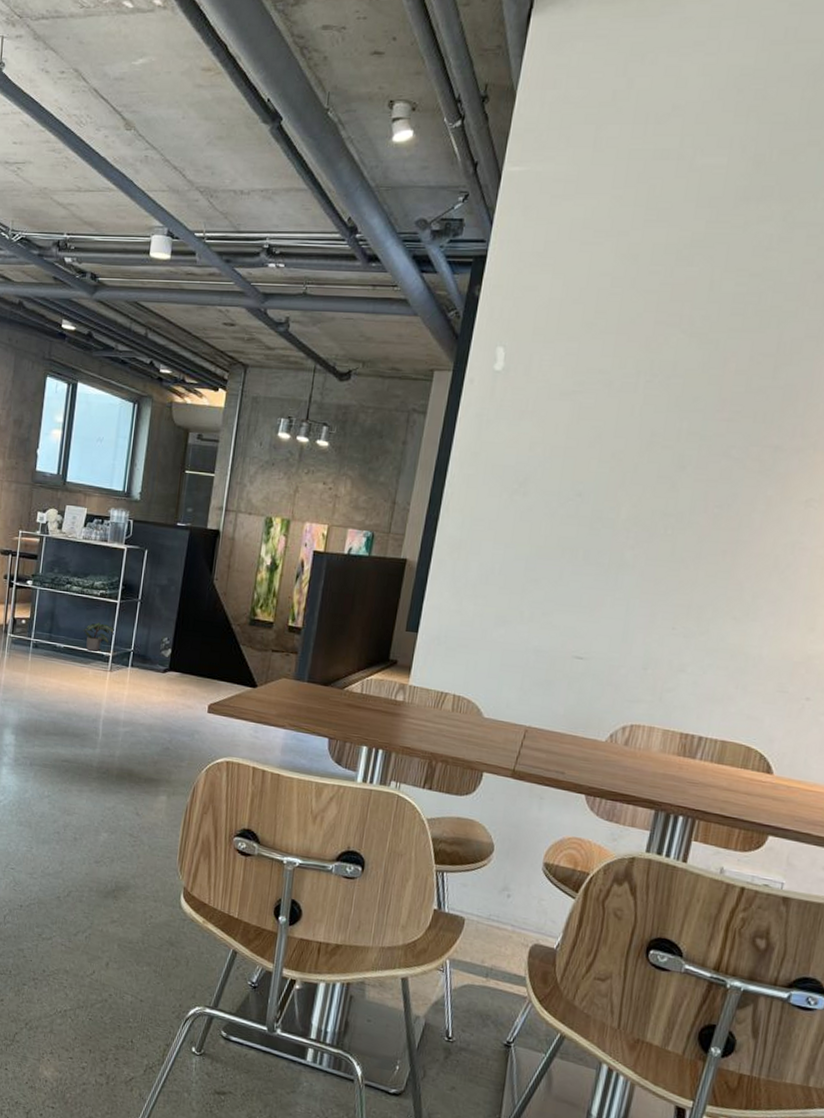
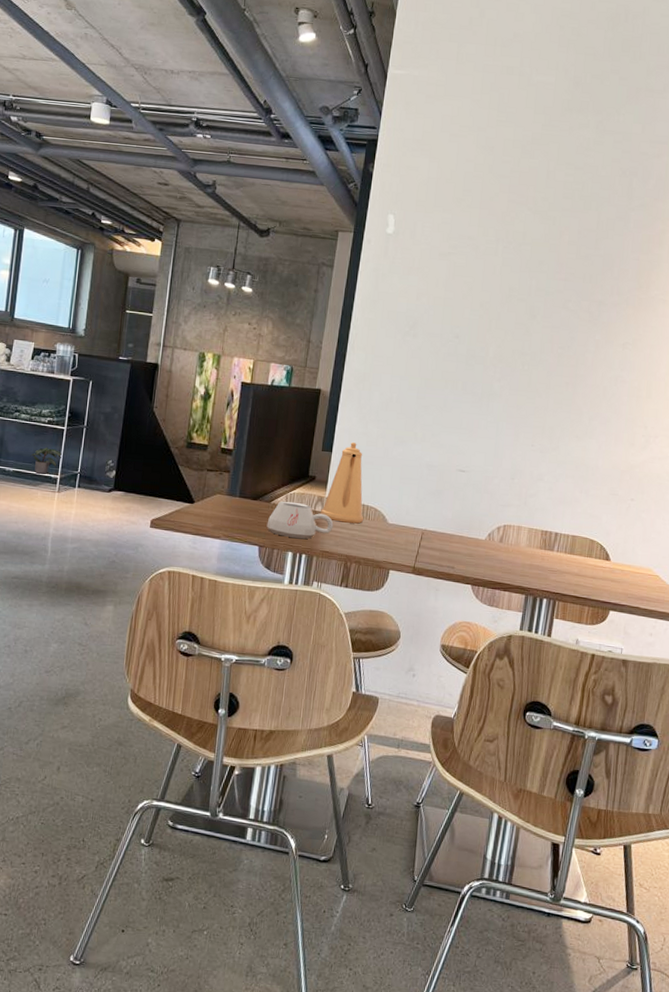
cup: none [338,687,417,732] -> present [266,501,334,539]
coffee pot: none [401,622,456,717] -> present [319,442,364,524]

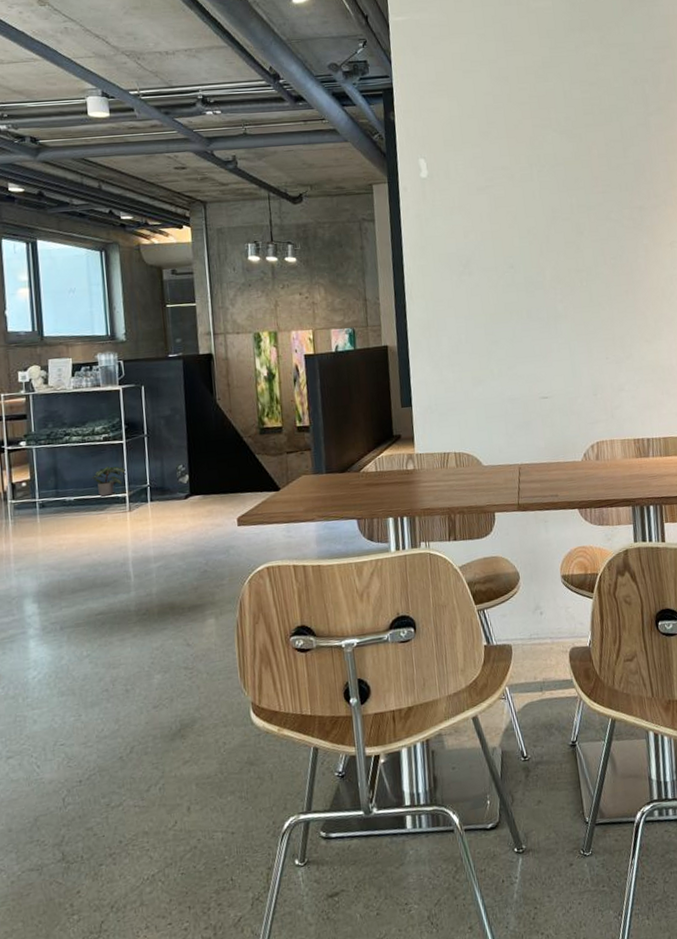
cup: present [266,501,334,539] -> none [360,465,430,504]
coffee pot: present [319,442,364,524] -> none [412,392,459,476]

